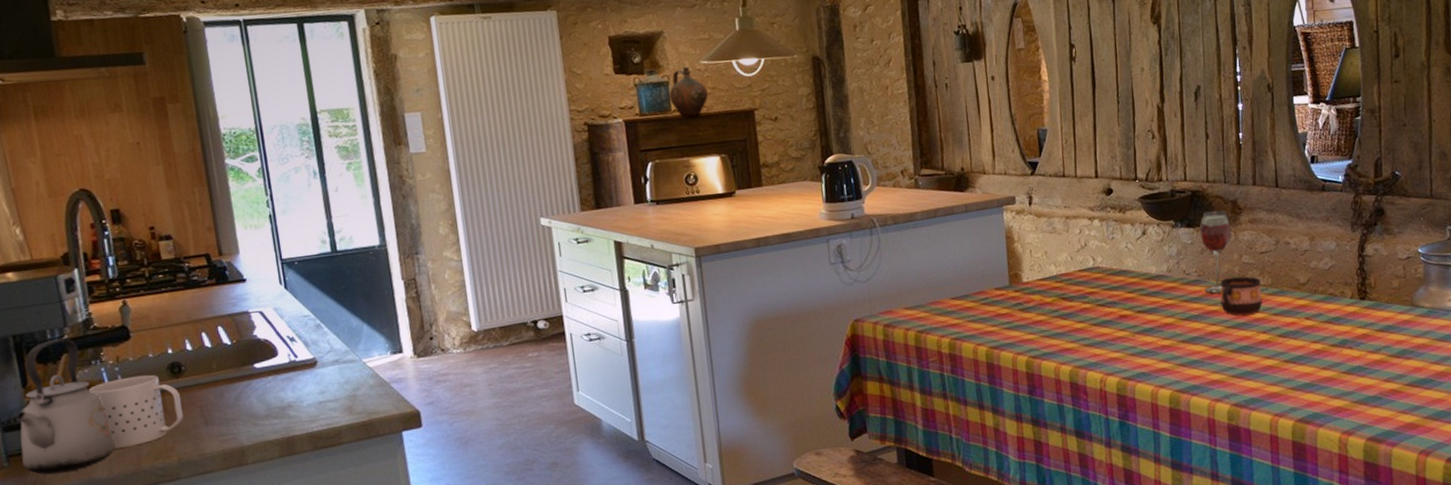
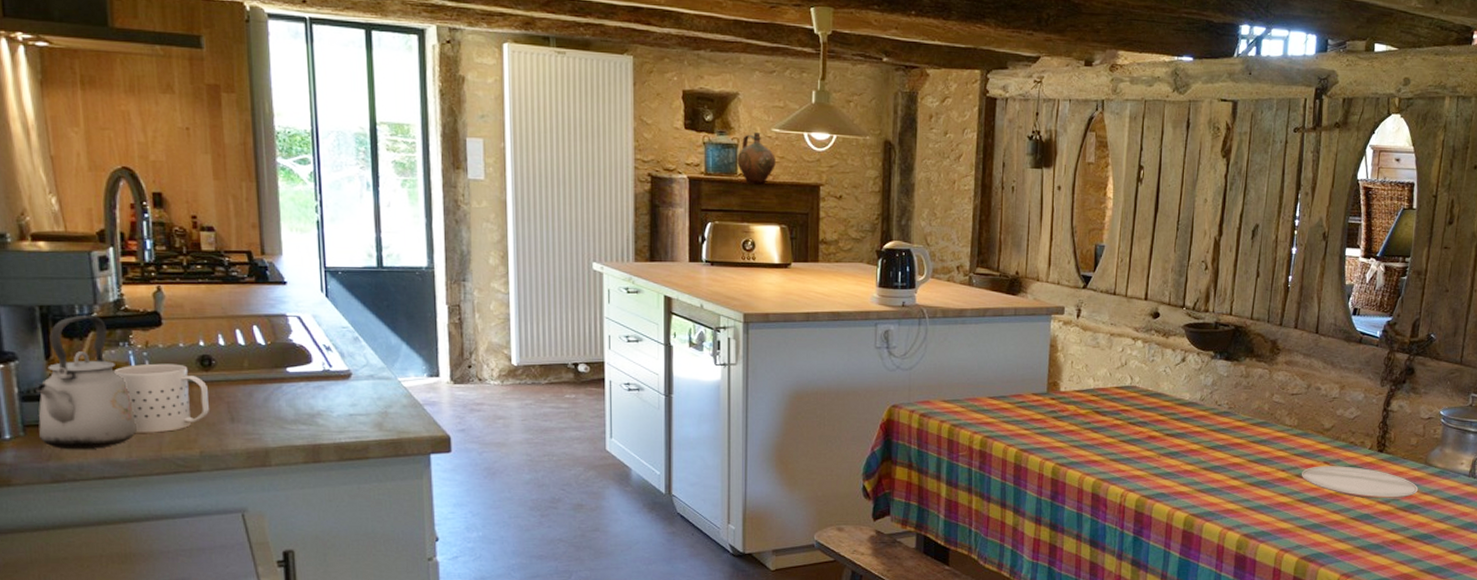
wineglass: present [1199,210,1232,294] -> none [1233,347,1268,427]
cup: present [1220,276,1263,315] -> none [1246,413,1287,452]
plate: none [1283,318,1408,350] -> present [1301,466,1418,499]

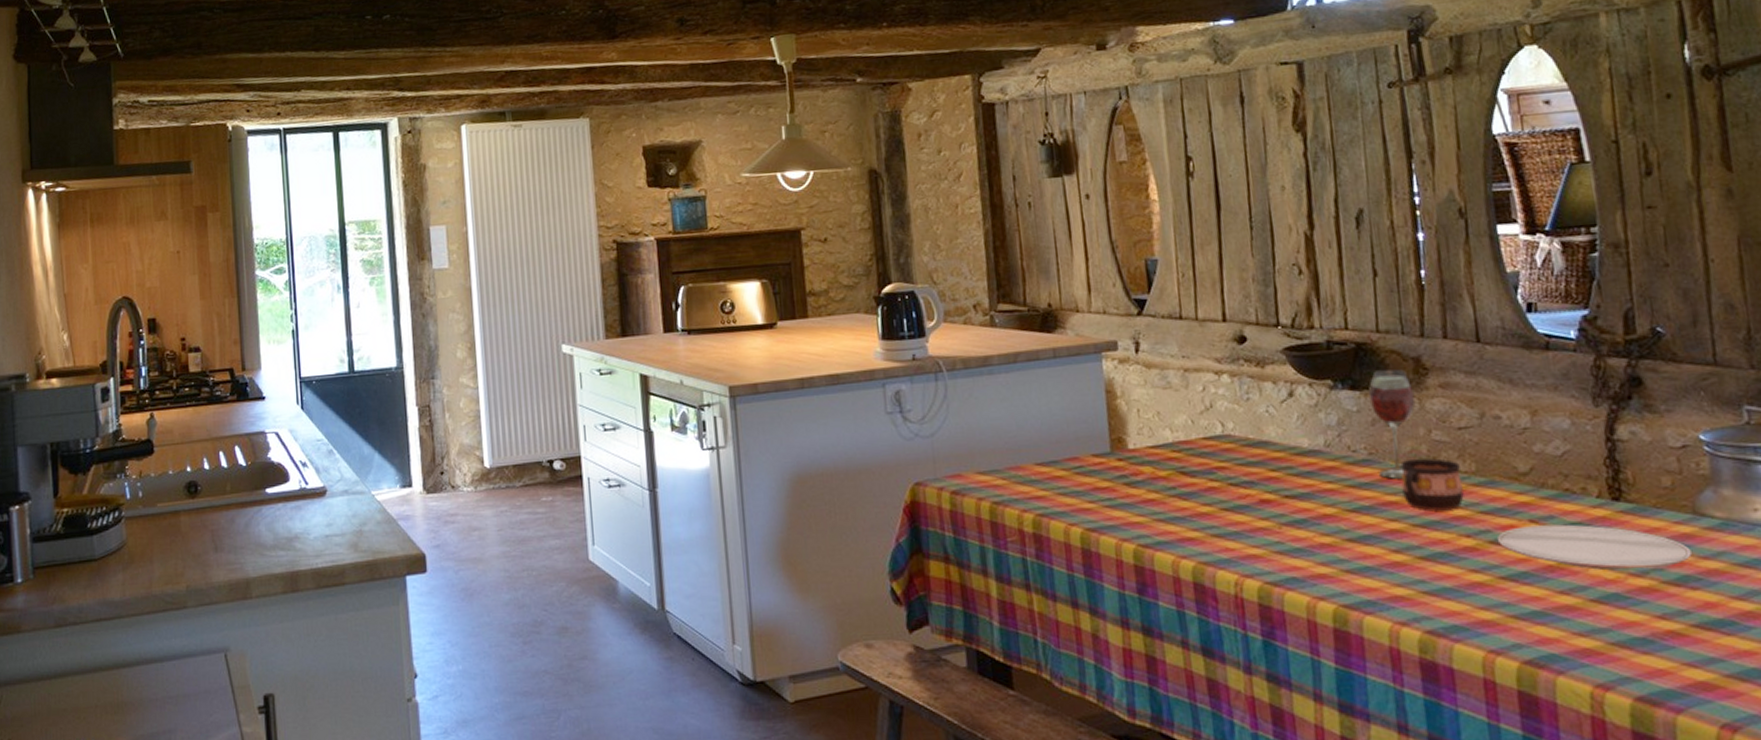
kettle: present [36,314,137,450] -> none [45,448,130,591]
mug: present [113,363,210,433] -> none [111,492,196,569]
ceramic jug: present [737,133,776,186] -> none [706,180,749,239]
wineglass: none [1233,347,1268,427] -> present [1368,368,1416,479]
cup: none [1246,413,1287,452] -> present [1400,458,1464,511]

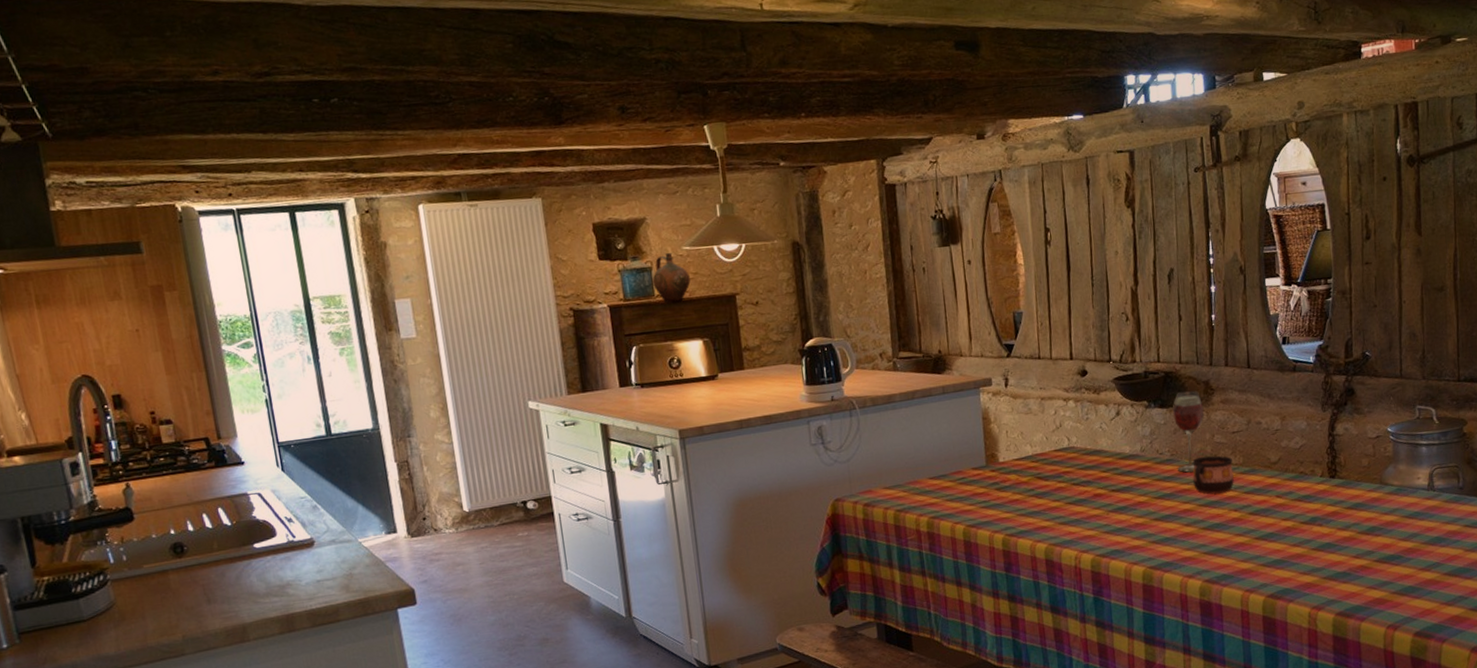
ceramic jug: none [706,180,749,239] -> present [652,253,691,304]
plate: present [1496,524,1692,570] -> none [1254,496,1377,527]

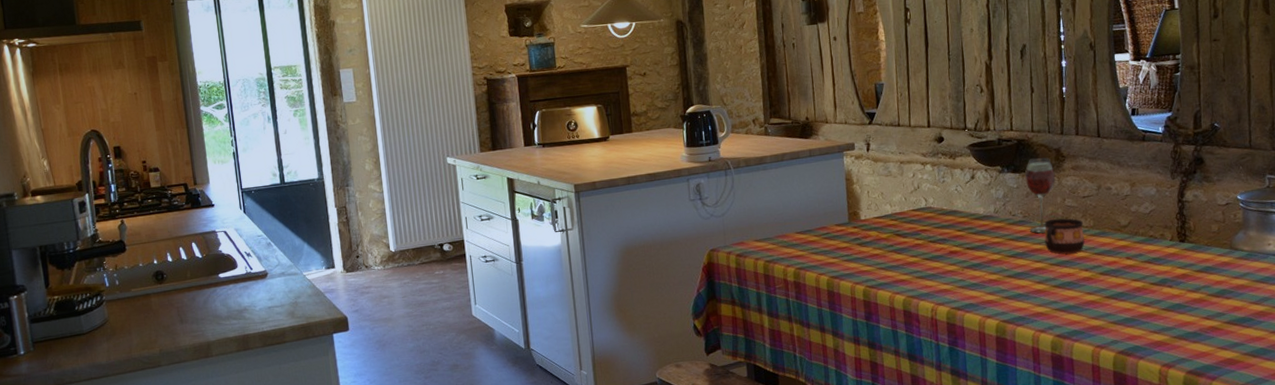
ceramic jug: present [652,253,691,304] -> none [554,30,587,75]

